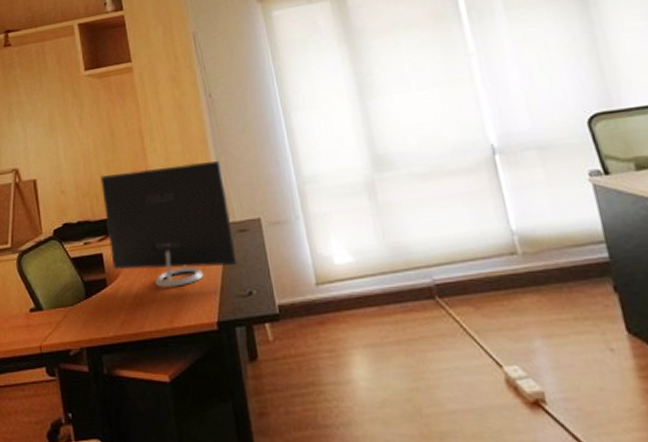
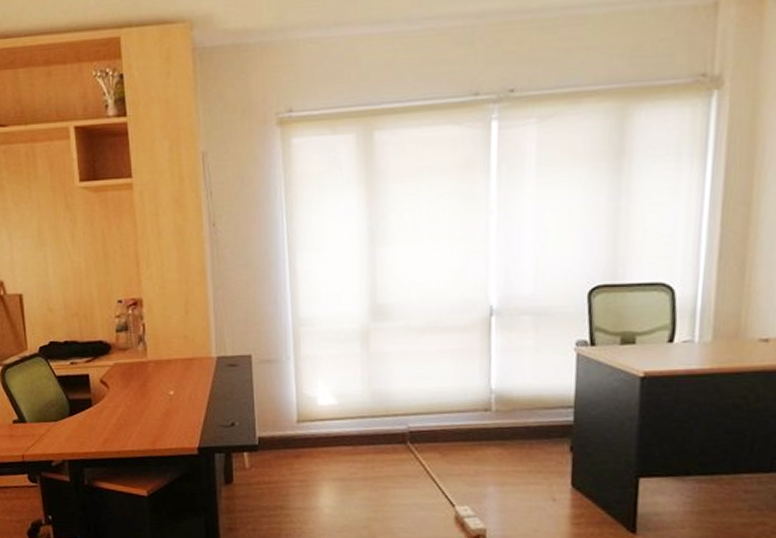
monitor: present [100,160,239,288] -> none [90,293,225,412]

